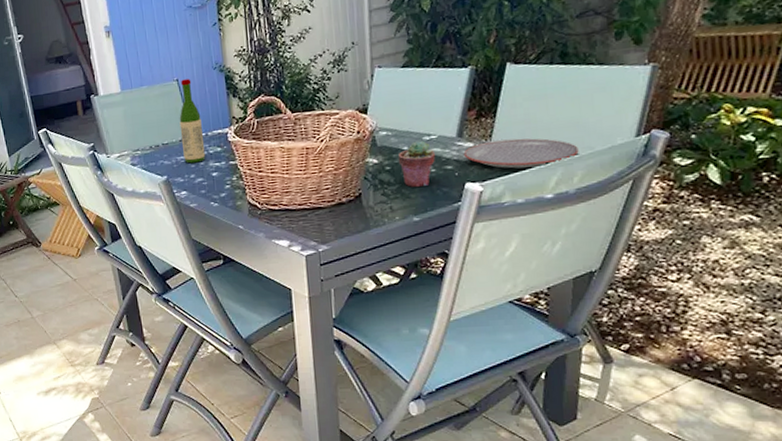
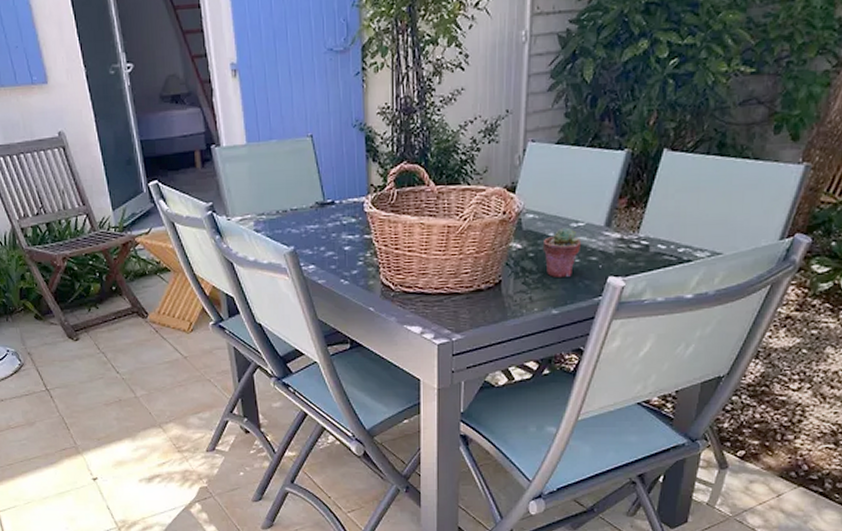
wine bottle: present [179,79,206,164] -> none [311,135,338,234]
plate: present [463,138,579,169] -> none [609,232,723,265]

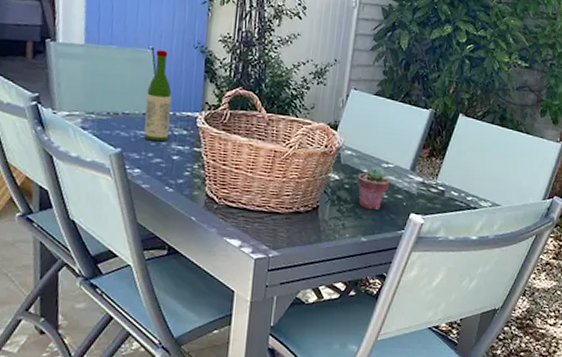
wine bottle: none [311,135,338,234] -> present [144,50,172,142]

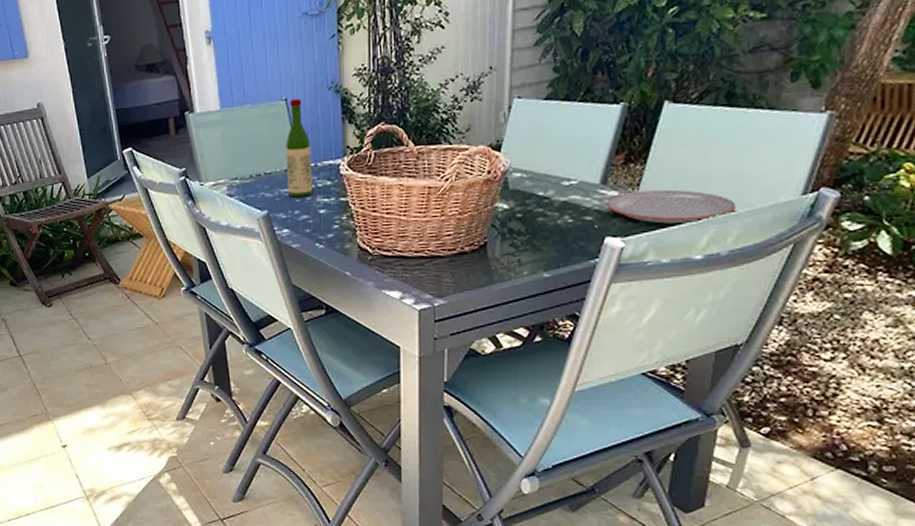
potted succulent: present [357,166,391,210] -> none [531,186,575,239]
plate: none [413,180,502,211] -> present [606,189,736,224]

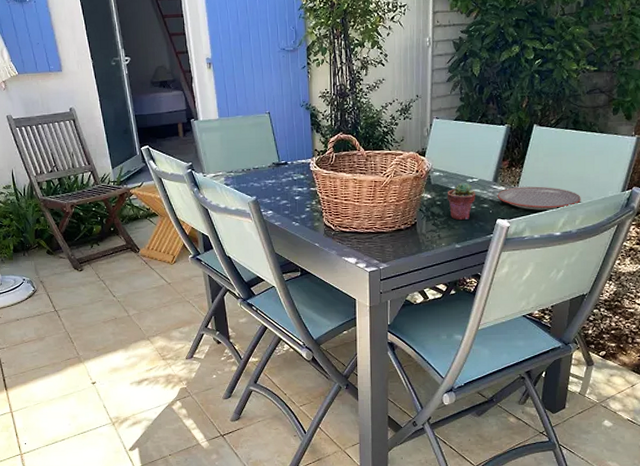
wine bottle: present [285,99,313,198] -> none [269,113,290,187]
potted succulent: none [531,186,575,239] -> present [447,182,476,220]

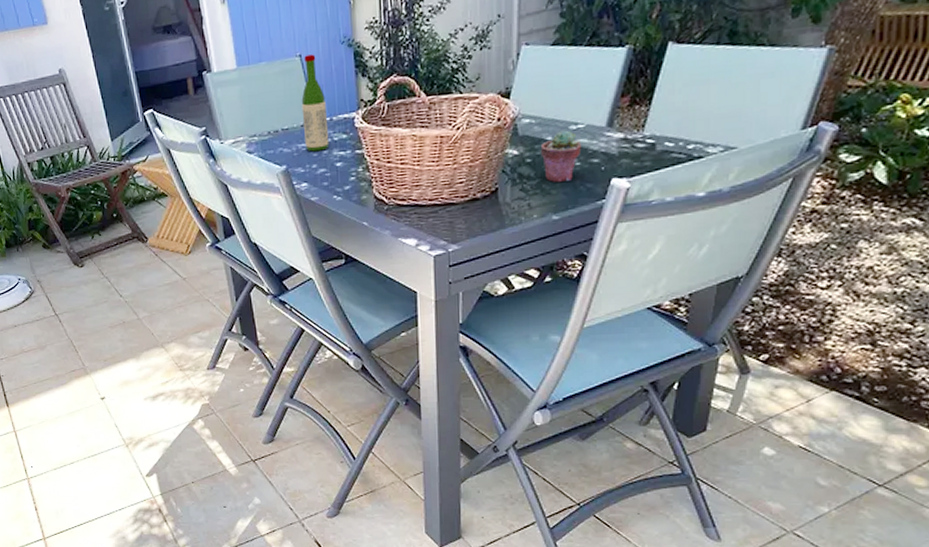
wine bottle: none [269,113,290,187] -> present [301,54,329,152]
plate: present [497,186,581,210] -> none [612,129,738,163]

